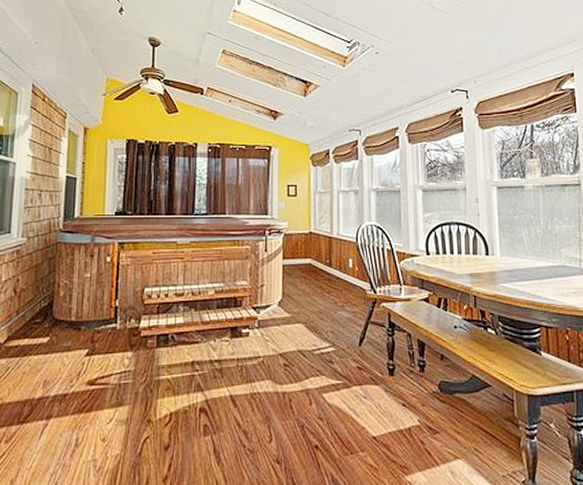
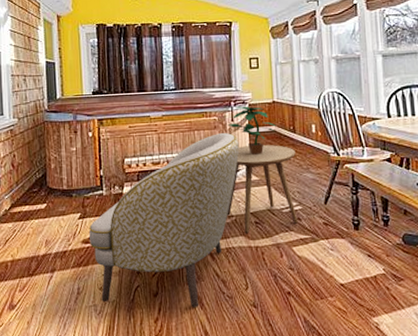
armchair: none [95,263,272,464] -> present [88,132,240,308]
side table: none [254,279,331,378] -> present [227,145,298,234]
potted plant: none [261,236,312,289] -> present [228,106,276,155]

